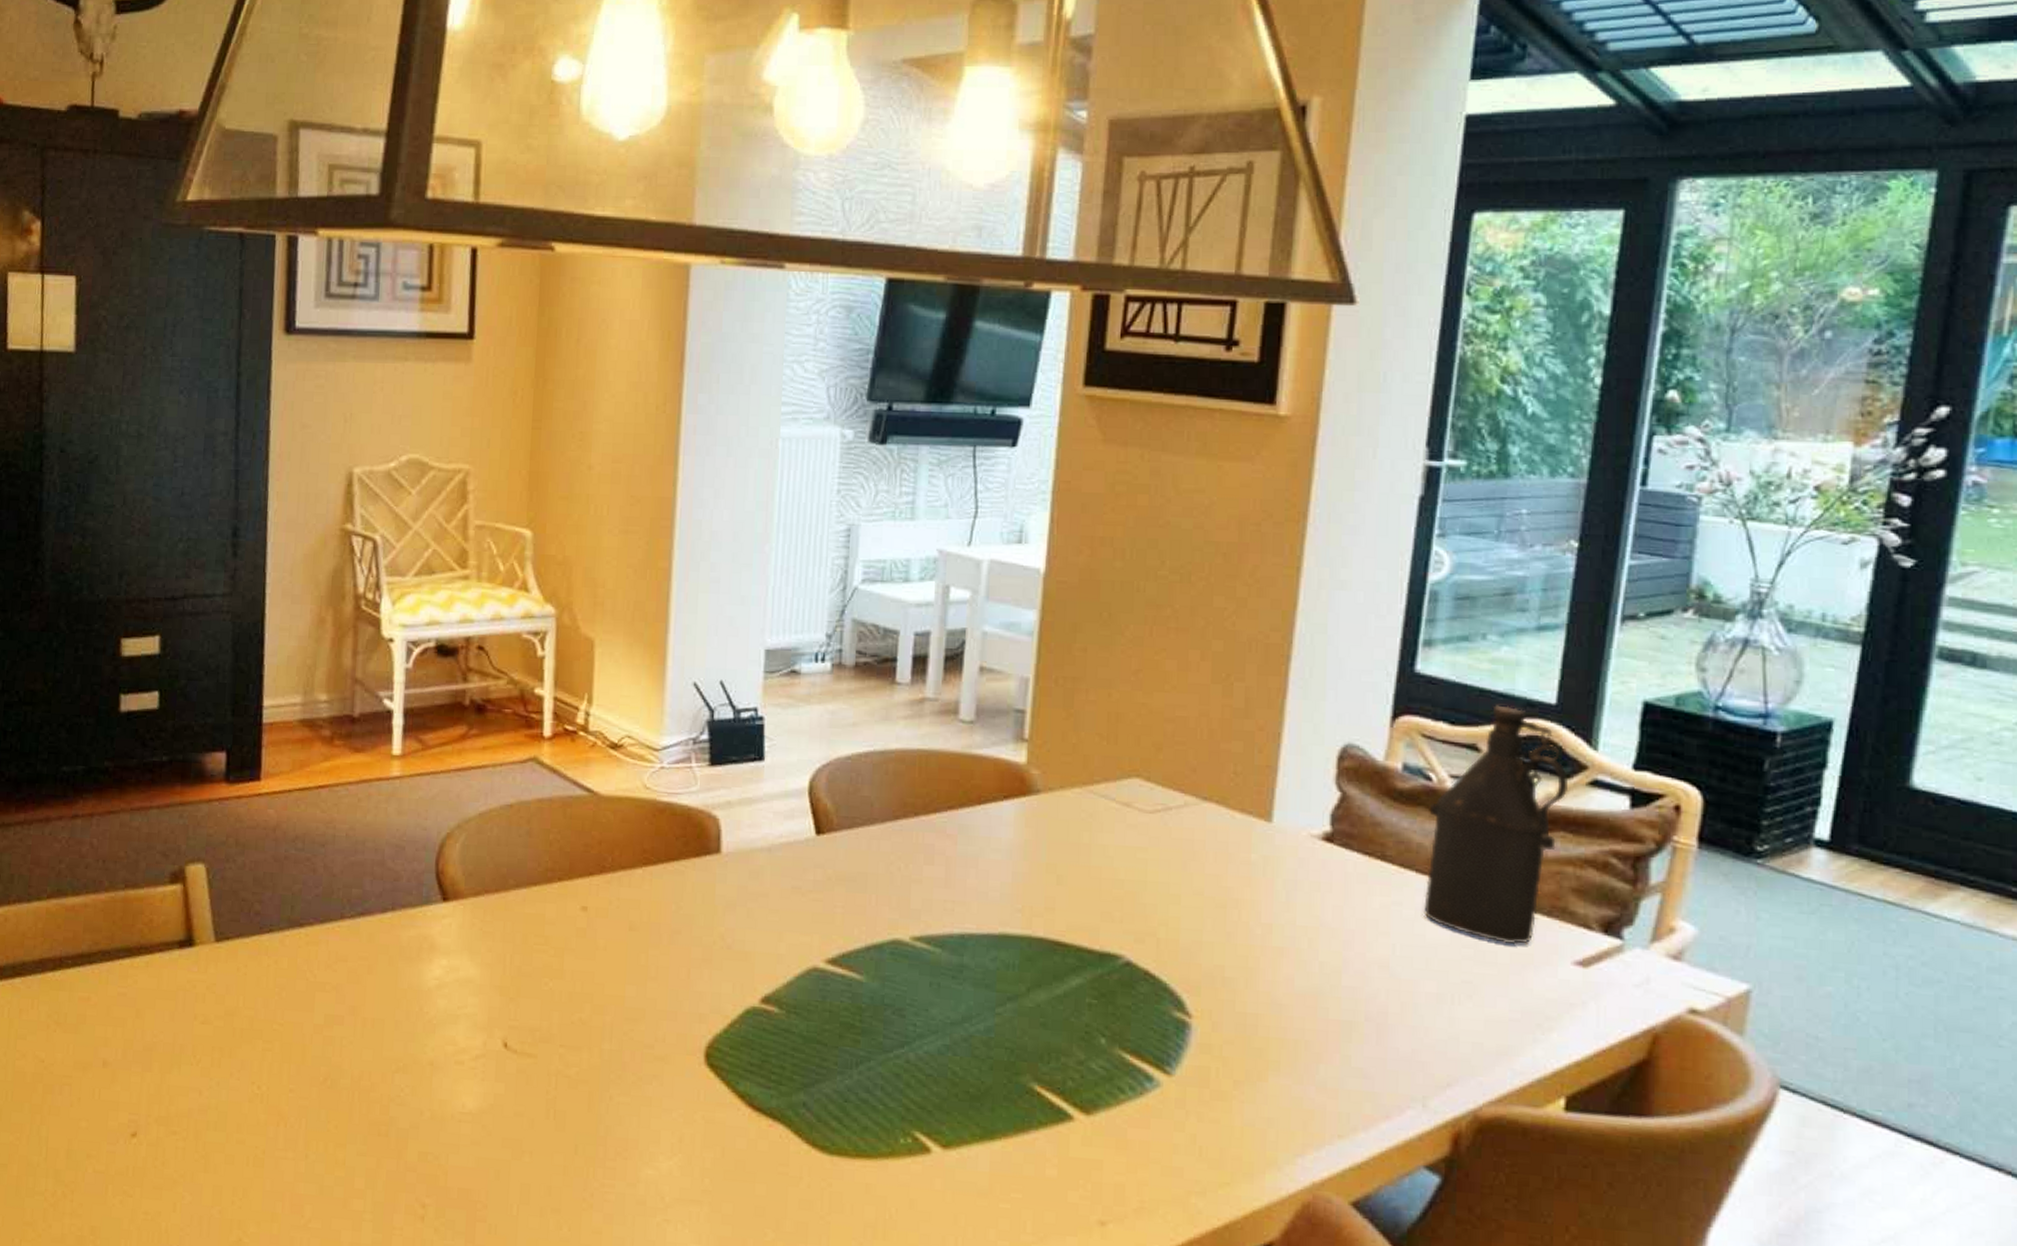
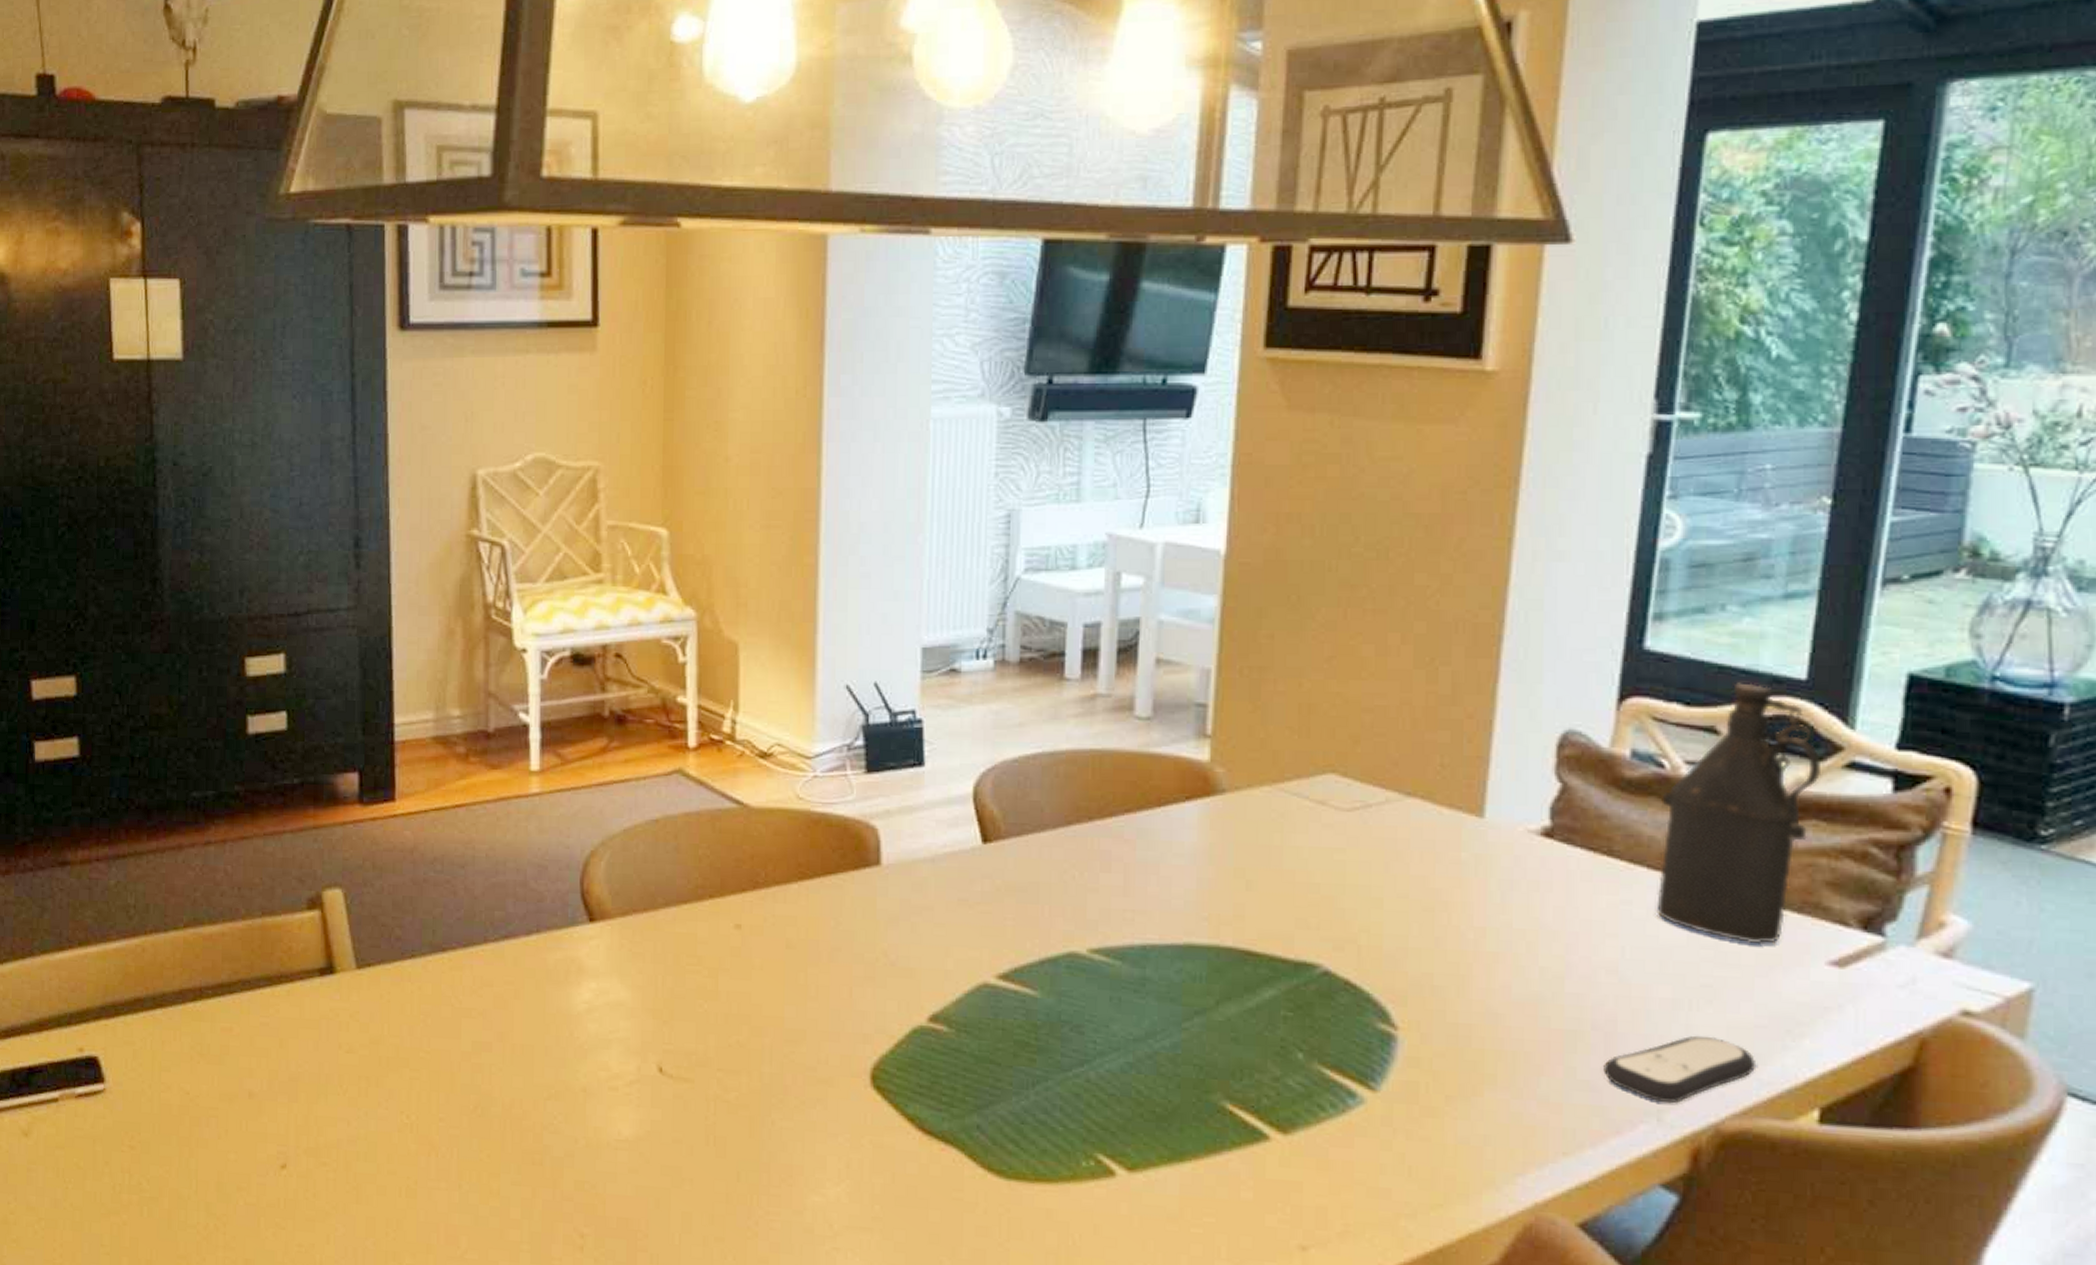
remote control: none [1375,1027,1509,1091] -> present [1603,1035,1755,1104]

